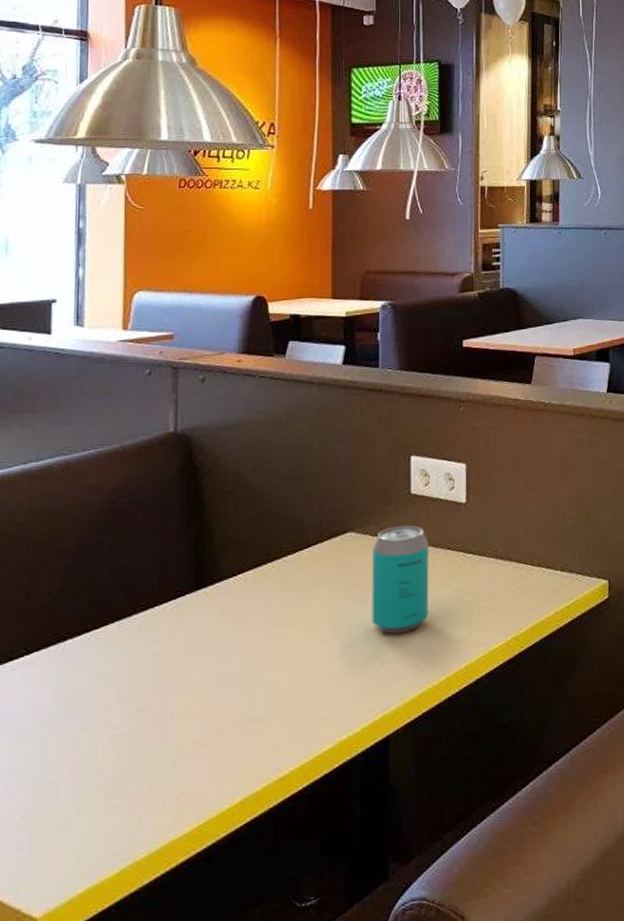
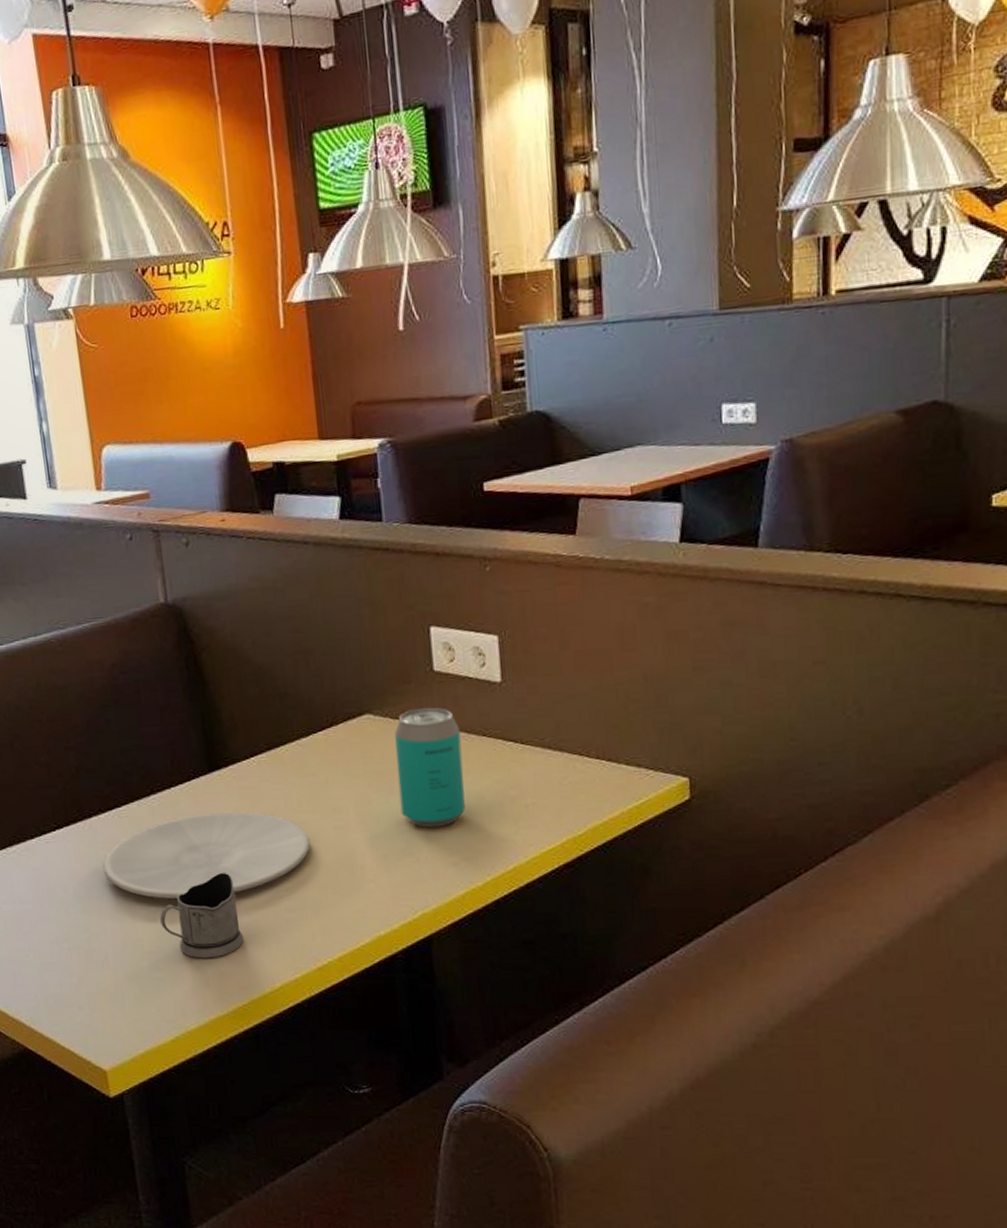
plate: none [70,627,285,721] -> present [103,811,311,900]
tea glass holder: none [124,688,209,781] -> present [160,872,244,959]

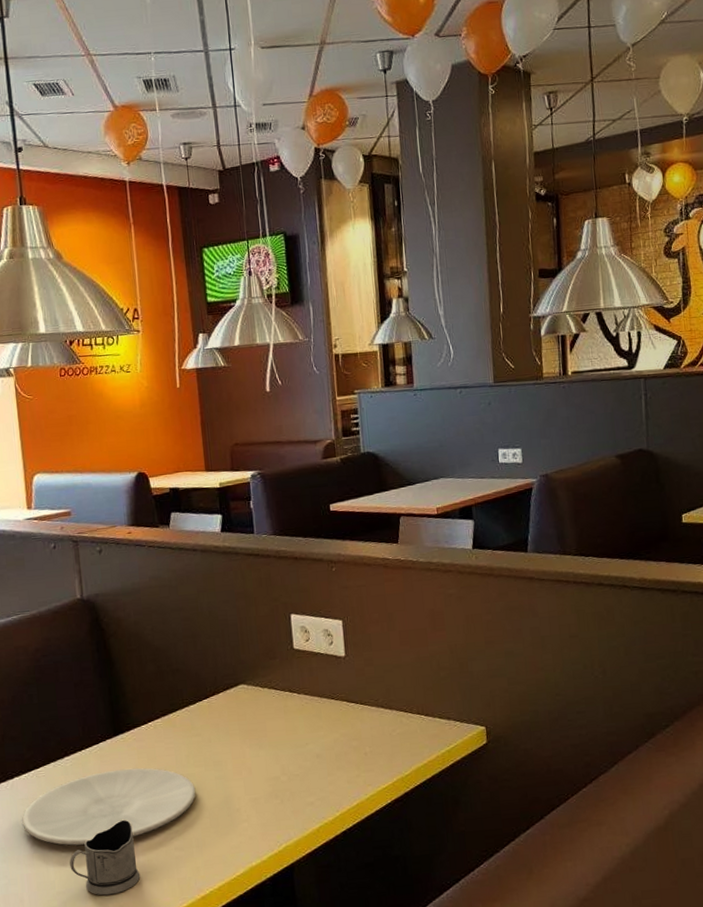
beverage can: present [394,707,465,828] -> none [263,677,319,775]

